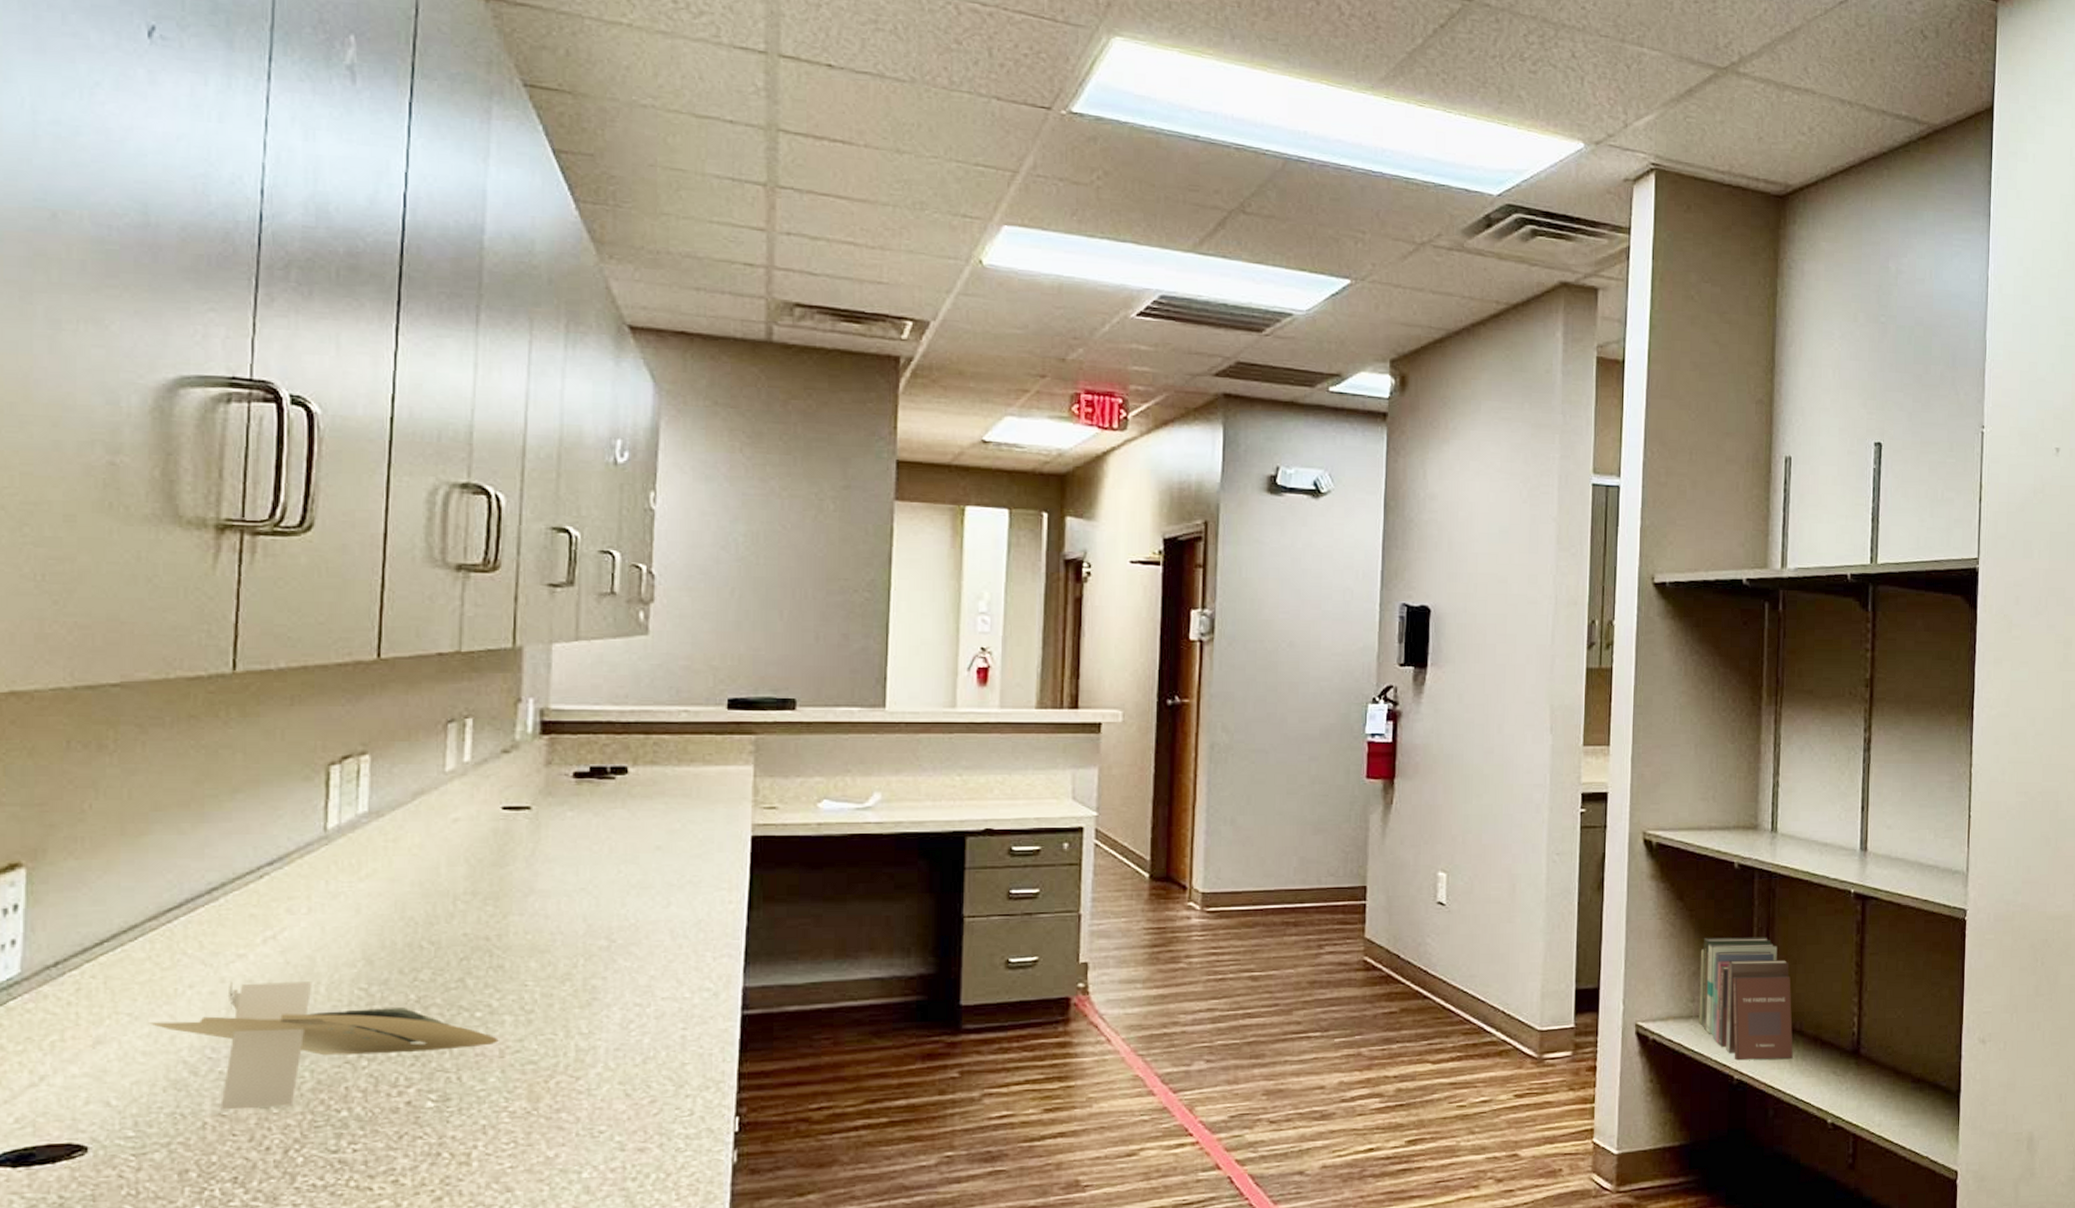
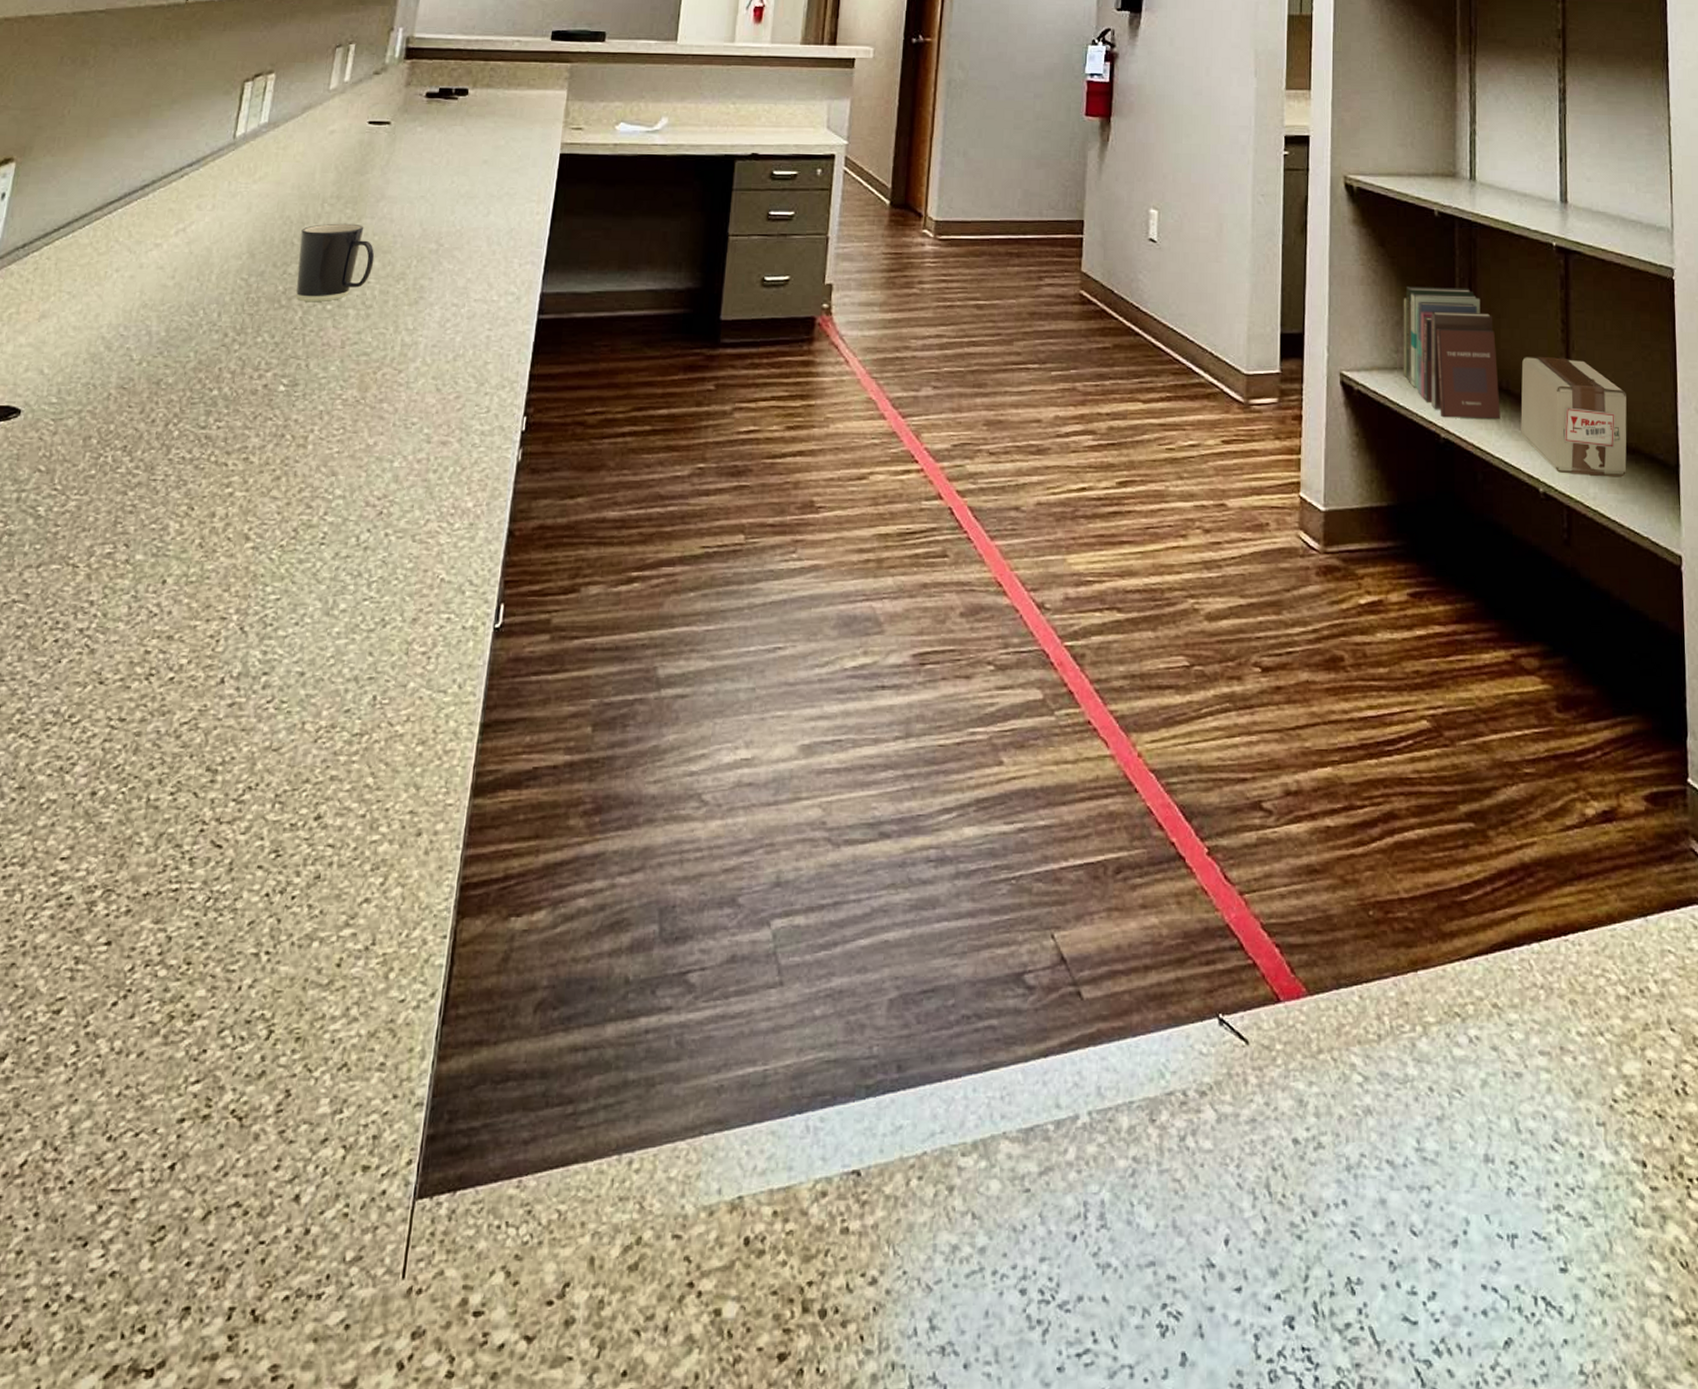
papers: present [147,981,499,1110] -> none [81,268,342,384]
mug: none [429,922,530,1009] -> present [296,223,375,301]
box: none [1812,998,1915,1106] -> present [1521,356,1627,477]

